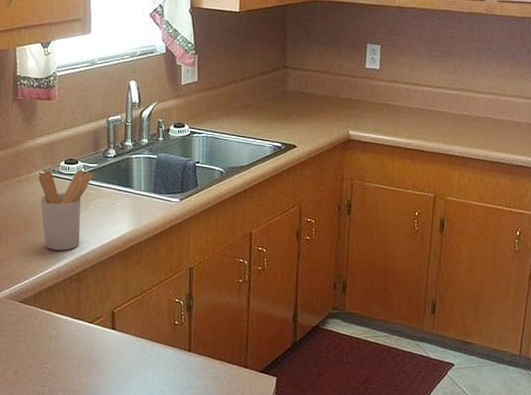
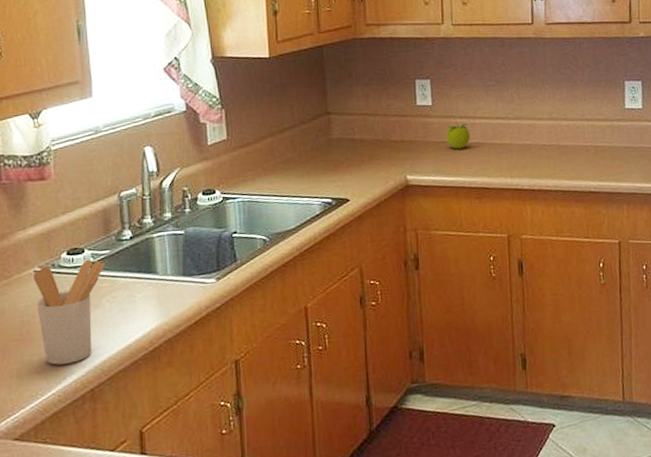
fruit: none [389,89,412,112] -> present [446,123,471,149]

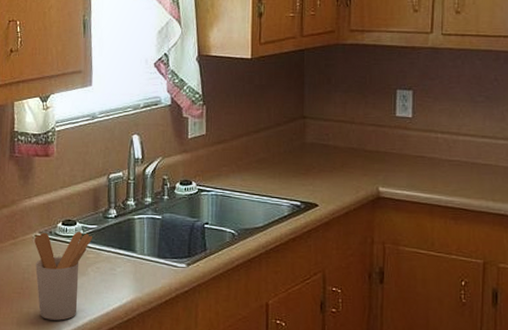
fruit: present [446,123,471,149] -> none [425,139,452,166]

